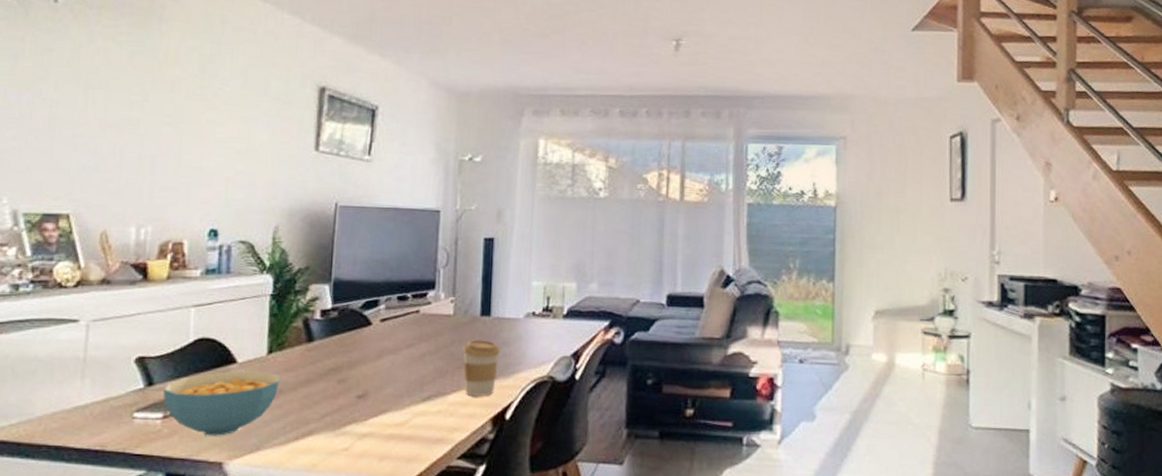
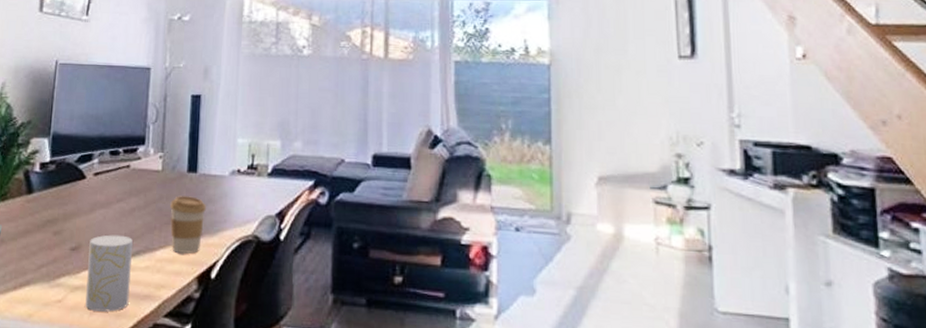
cup: none [374,381,424,457] -> present [85,234,133,312]

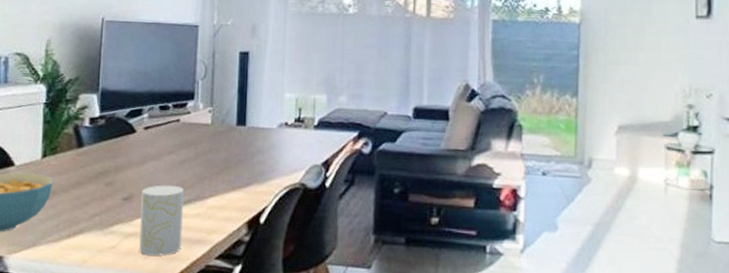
coffee cup: present [170,196,206,254] -> none [220,147,255,201]

